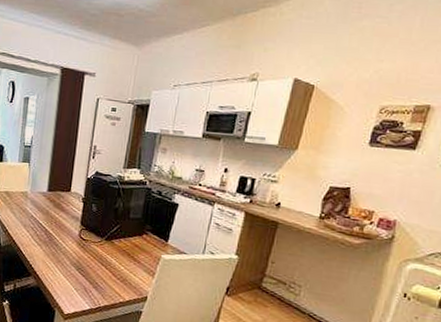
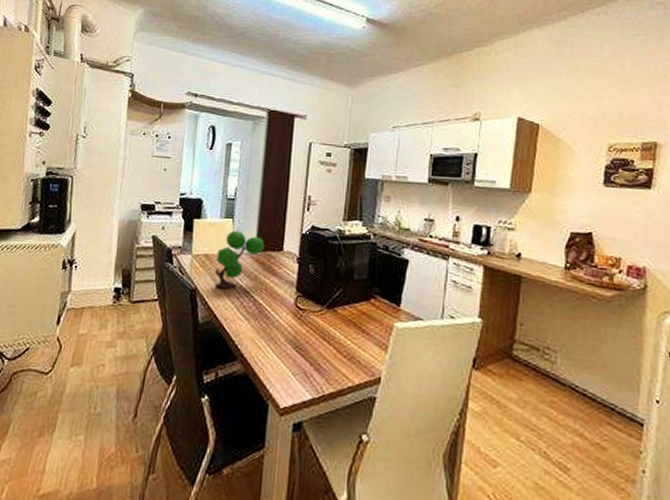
plant: none [13,173,55,221] -> present [214,231,264,289]

